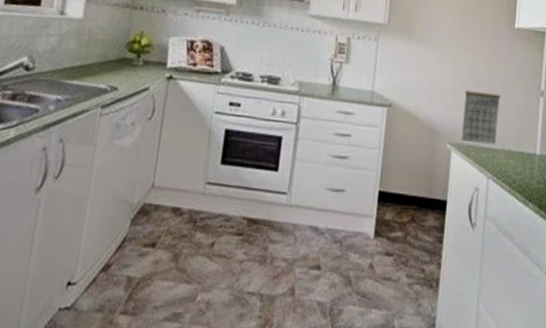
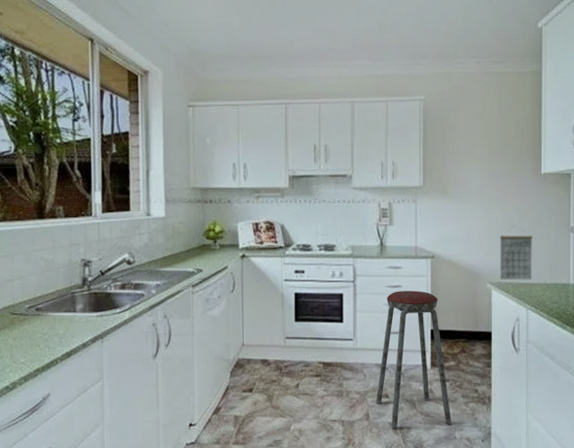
music stool: none [304,140,392,310] -> present [376,290,452,429]

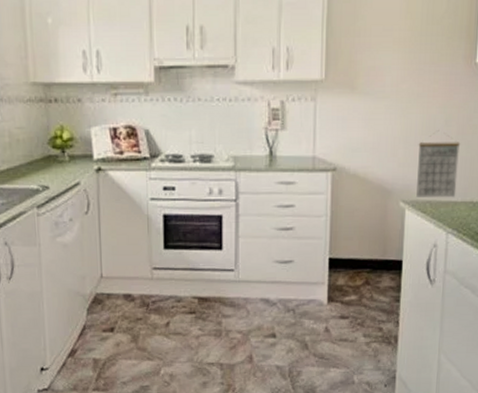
music stool: present [376,290,452,429] -> none [261,211,350,372]

